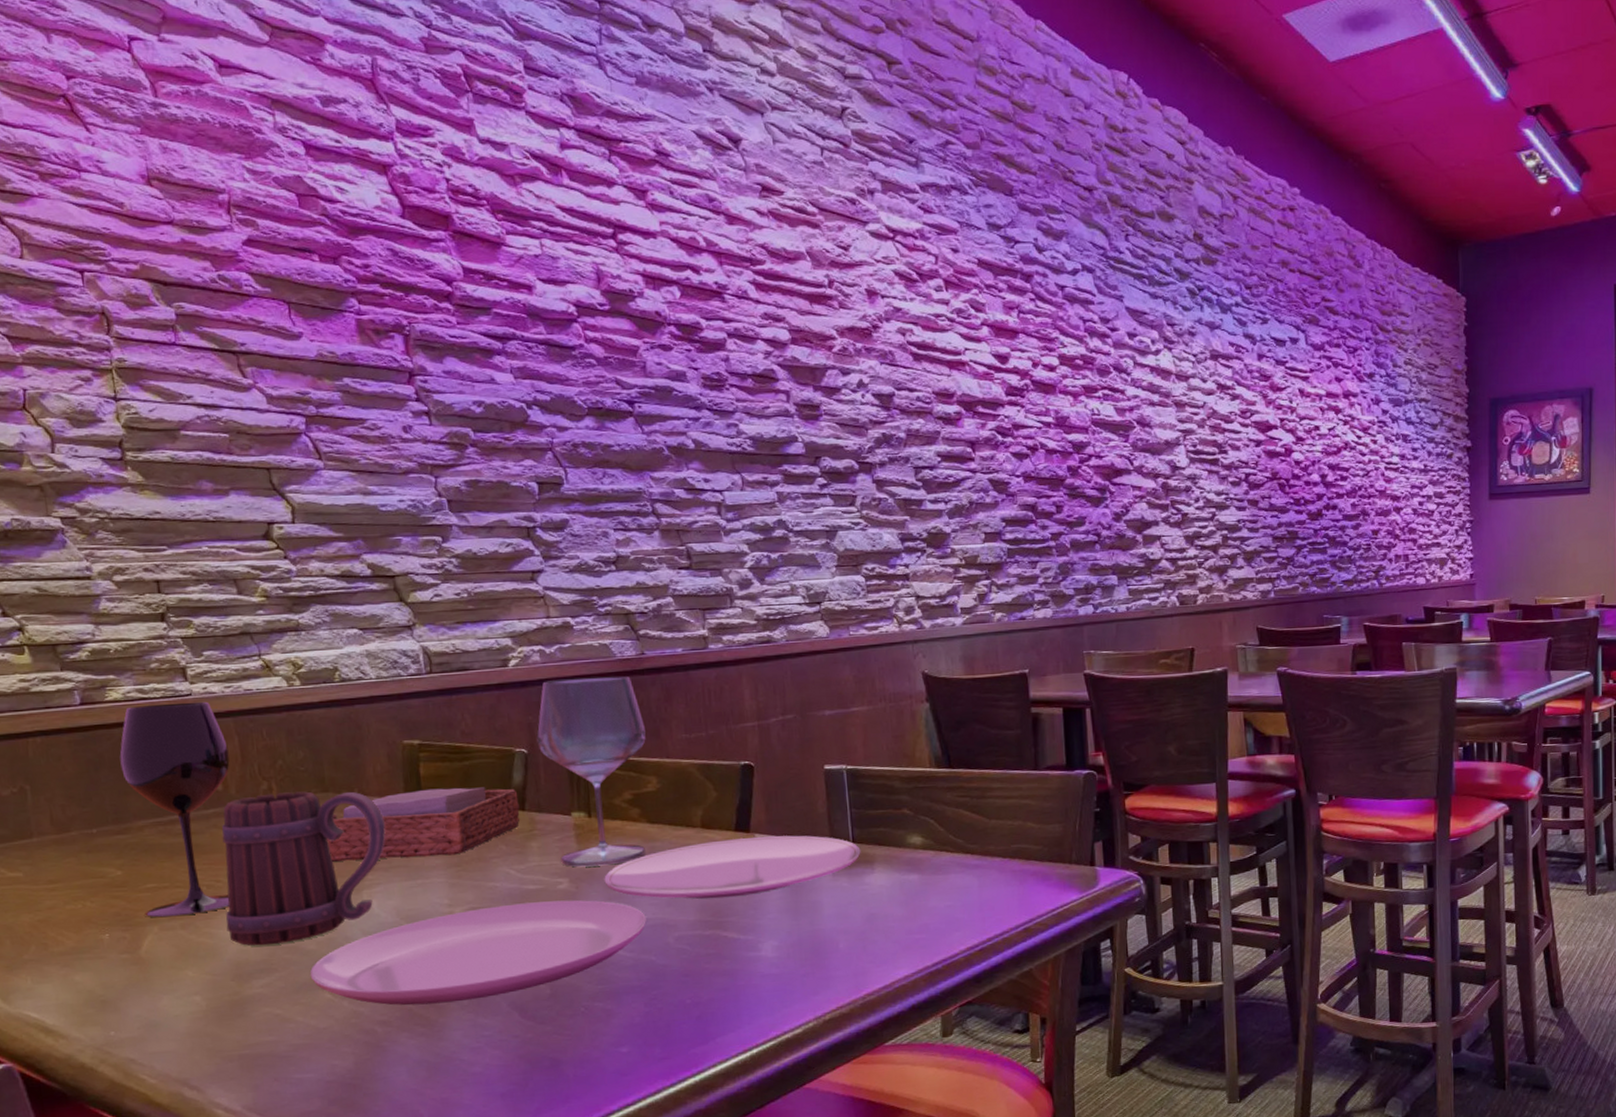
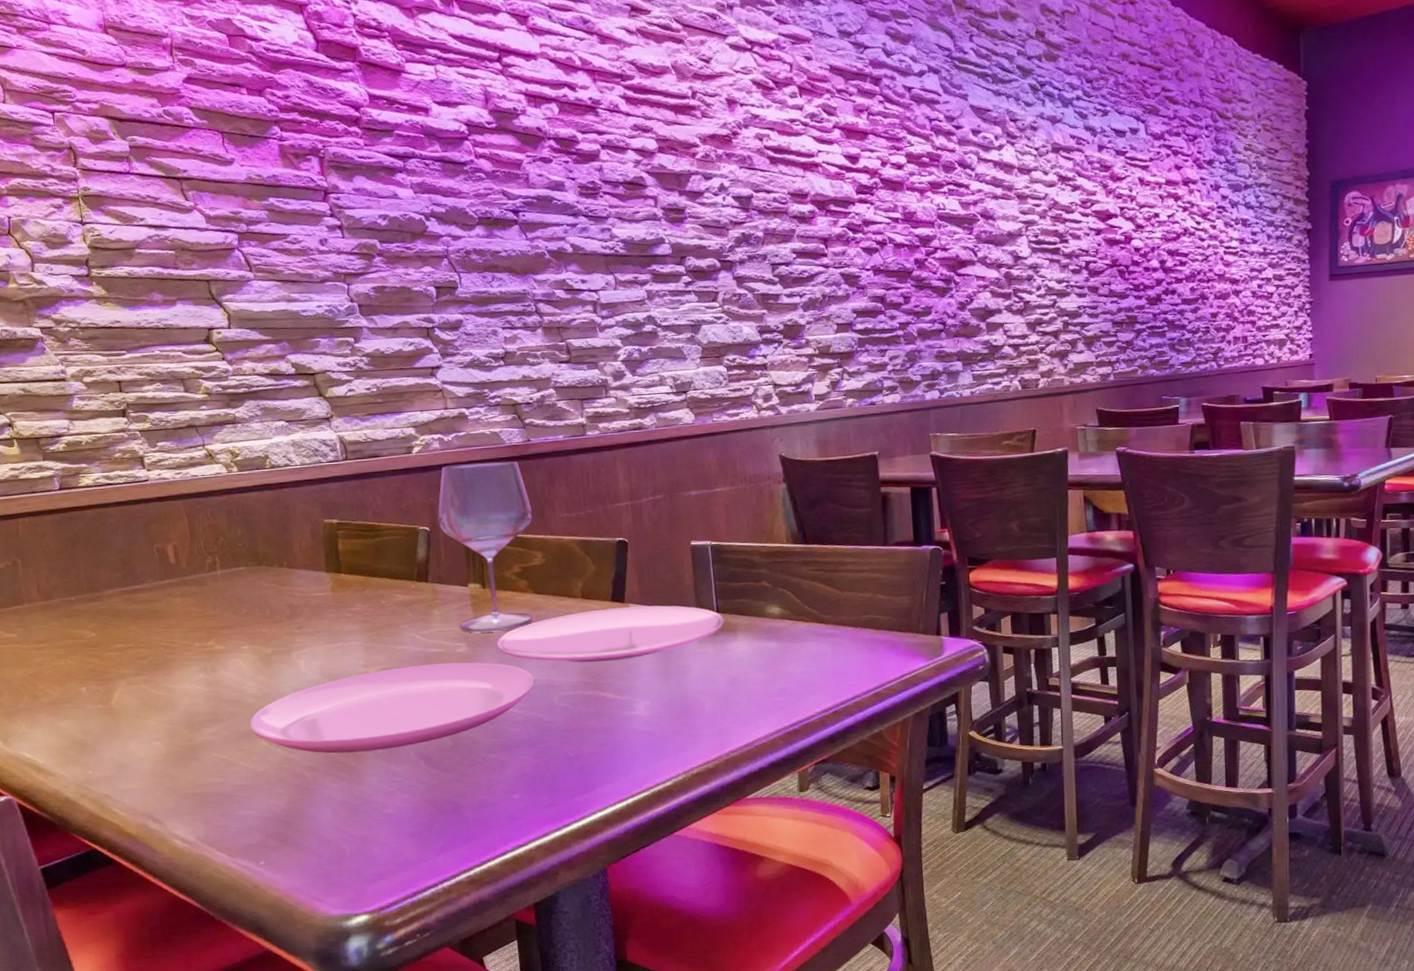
wineglass: present [119,701,230,918] -> none [91,486,183,674]
beer mug: present [221,791,386,946] -> none [175,565,311,699]
napkin holder: present [327,787,520,862] -> none [262,561,424,627]

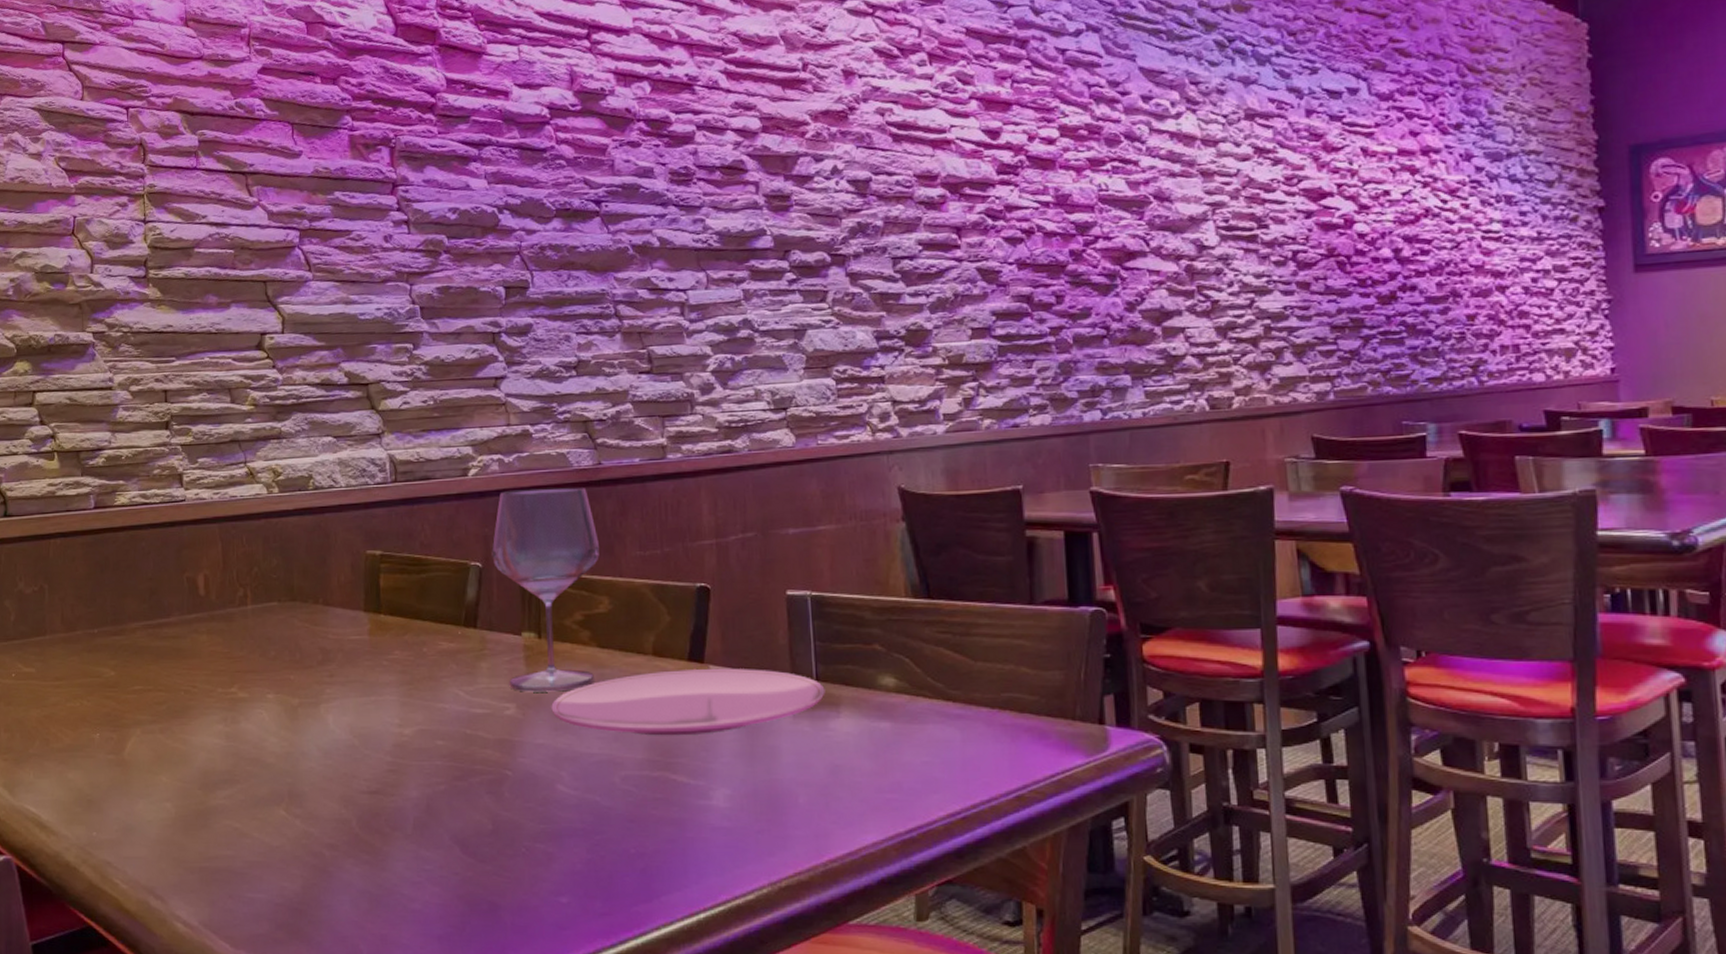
plate: present [249,662,534,754] -> none [267,727,592,830]

